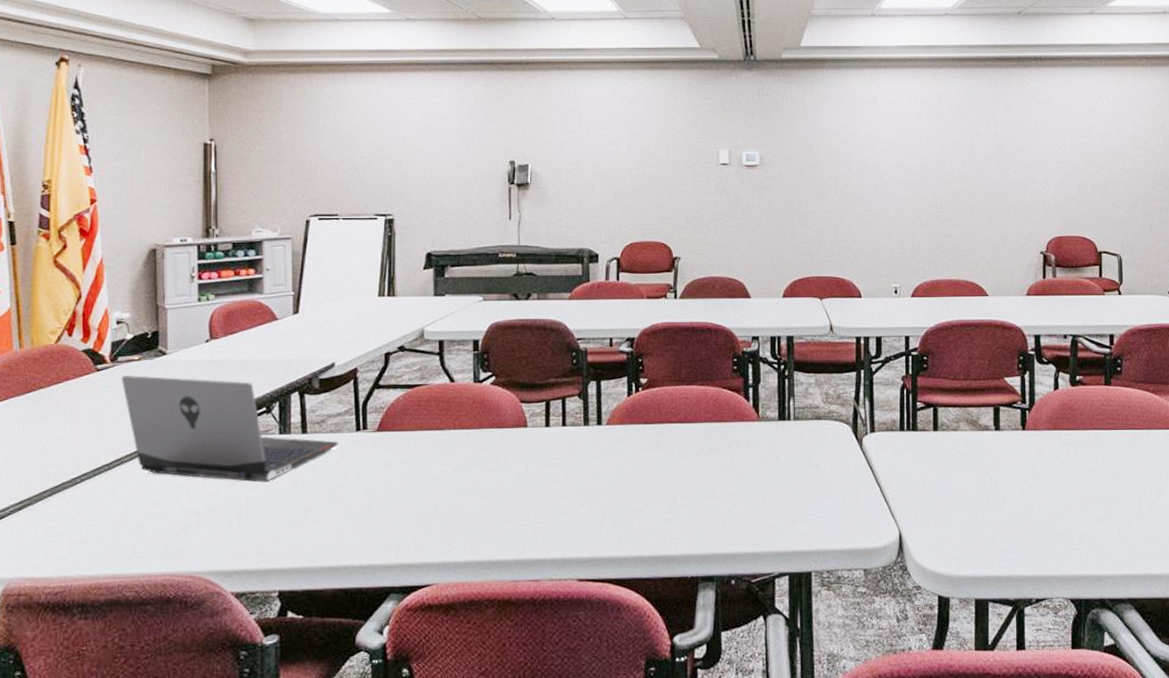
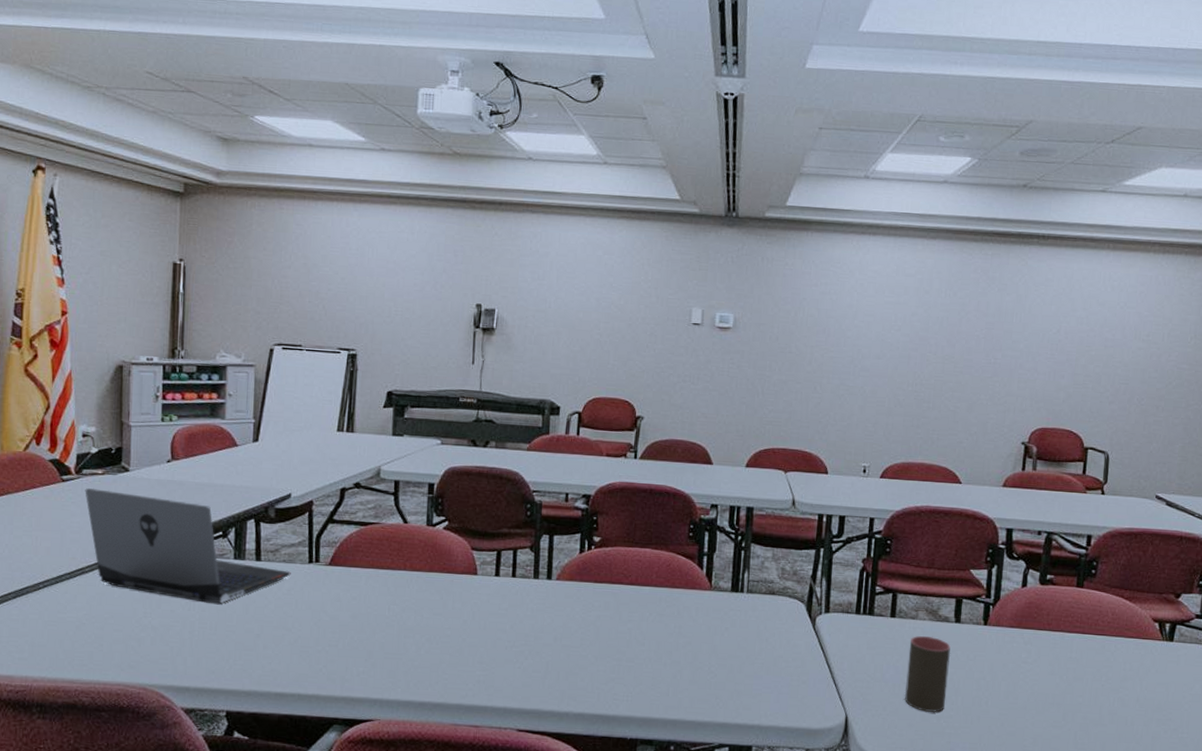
cup: none [953,446,994,521] -> present [904,635,951,713]

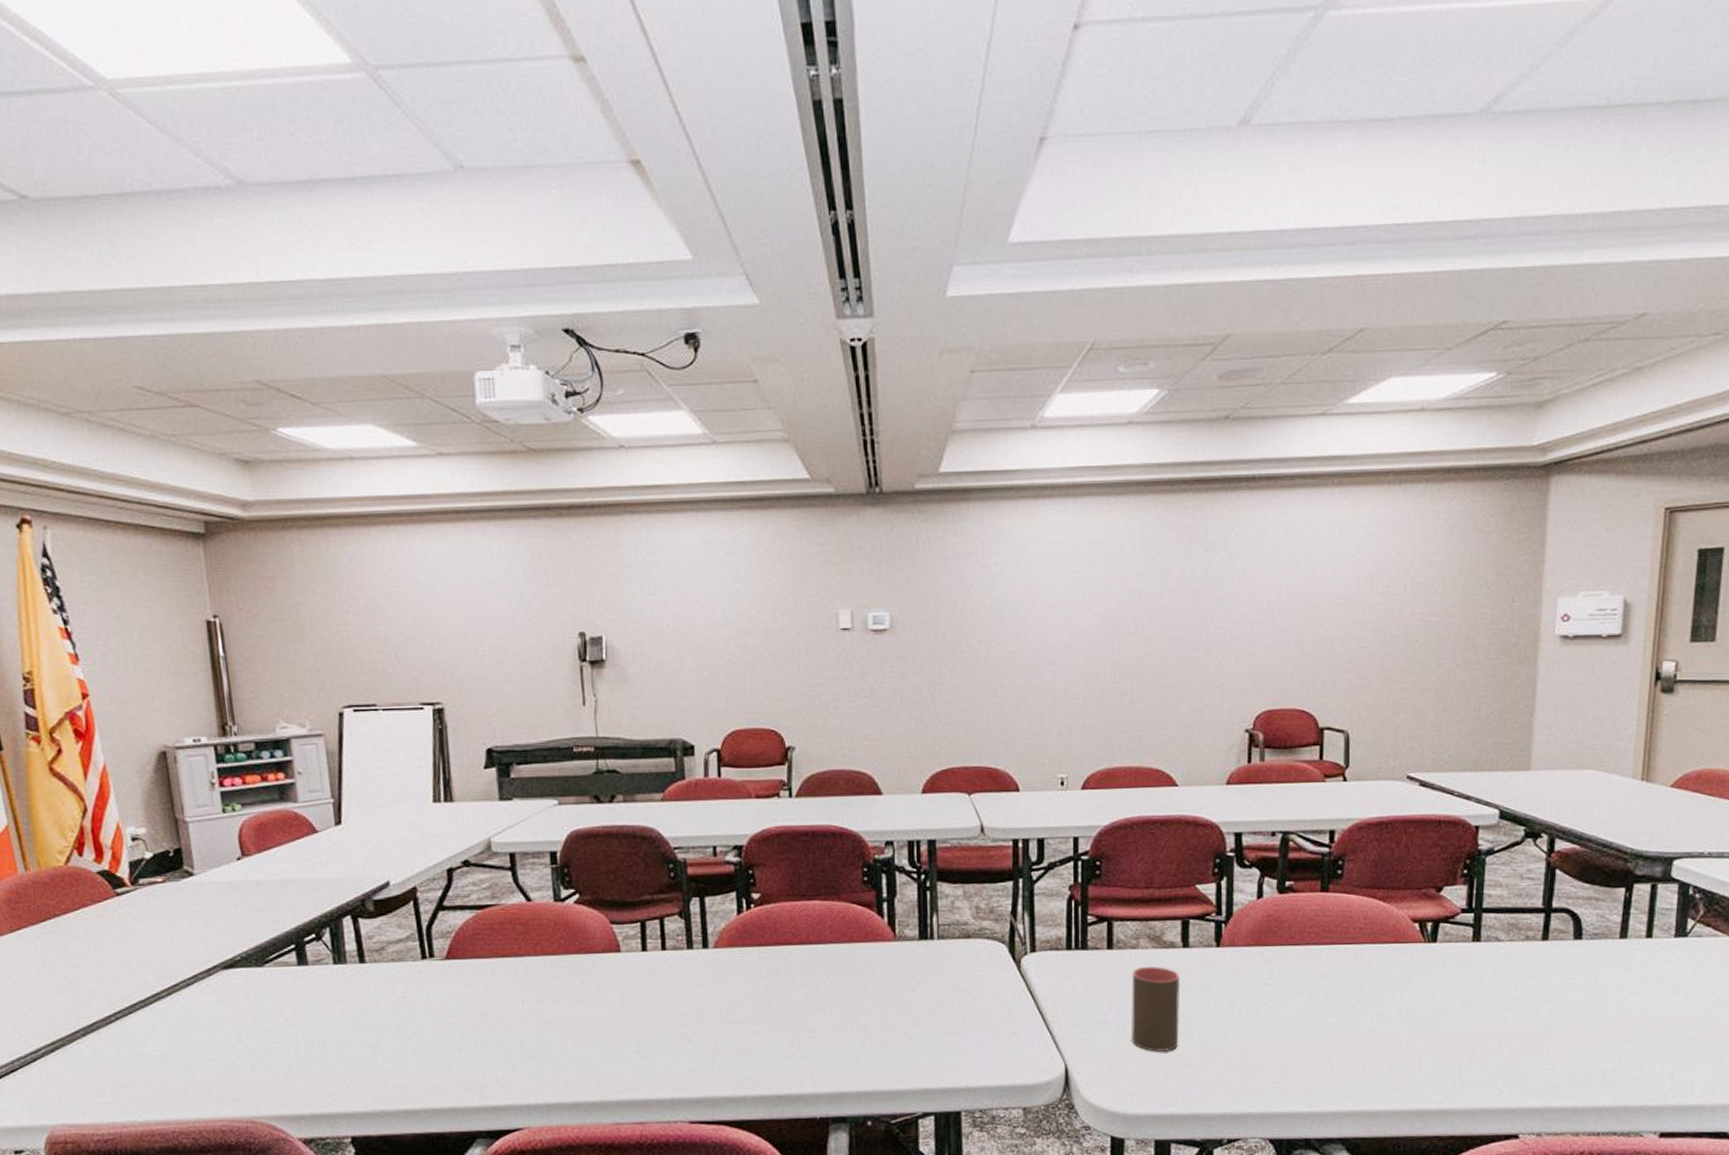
laptop computer: present [85,488,291,604] -> none [145,899,403,1018]

